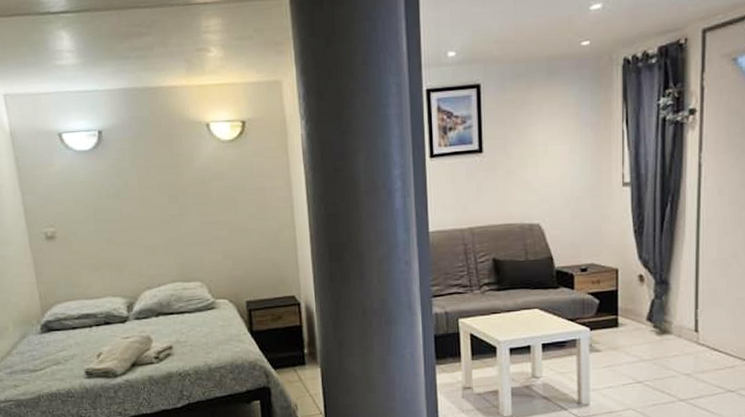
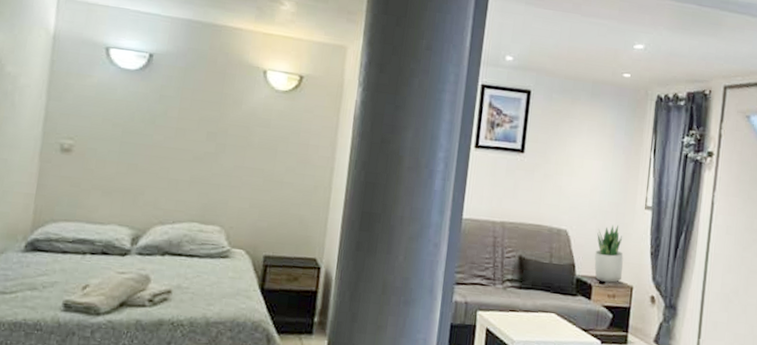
planter: none [572,209,605,269] -> present [594,225,624,283]

